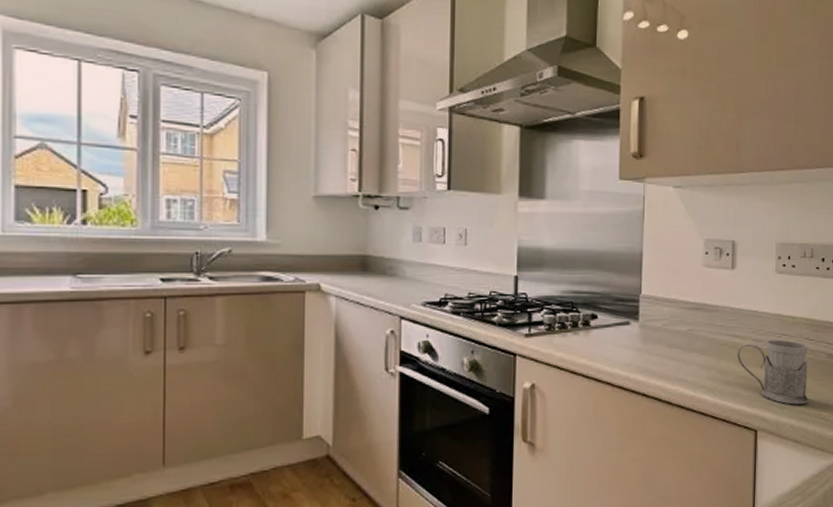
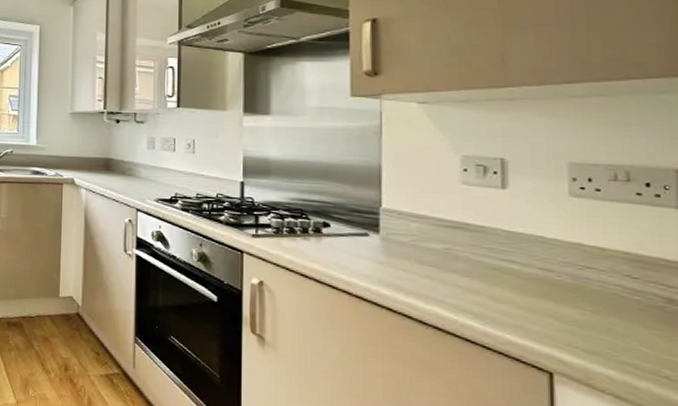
mug: present [737,339,809,405] -> none [515,270,638,355]

